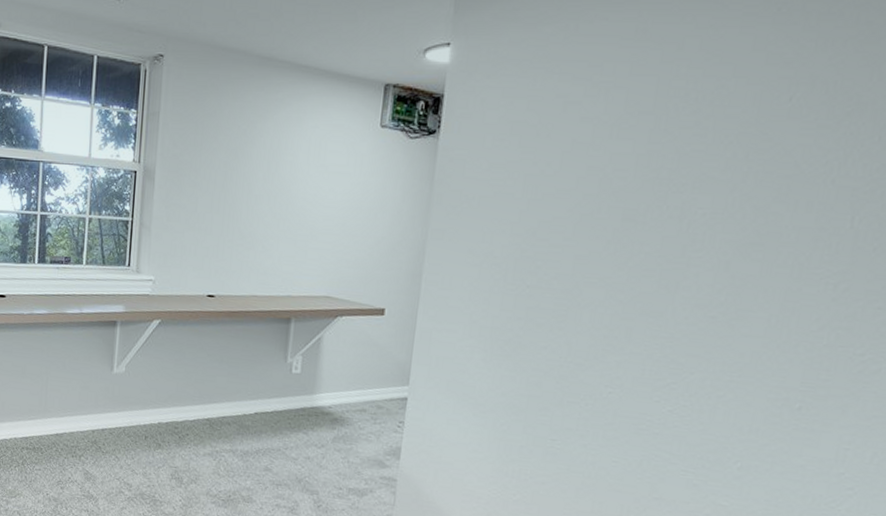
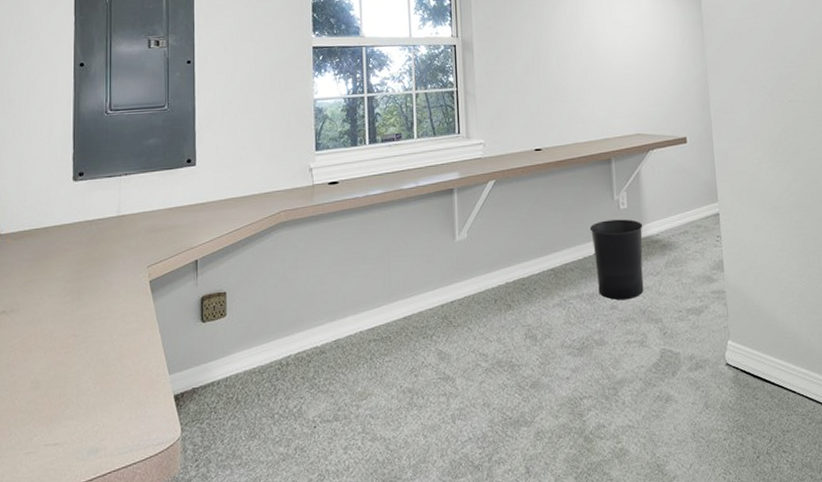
waste bin: none [254,381,315,465] -> present [589,219,644,300]

